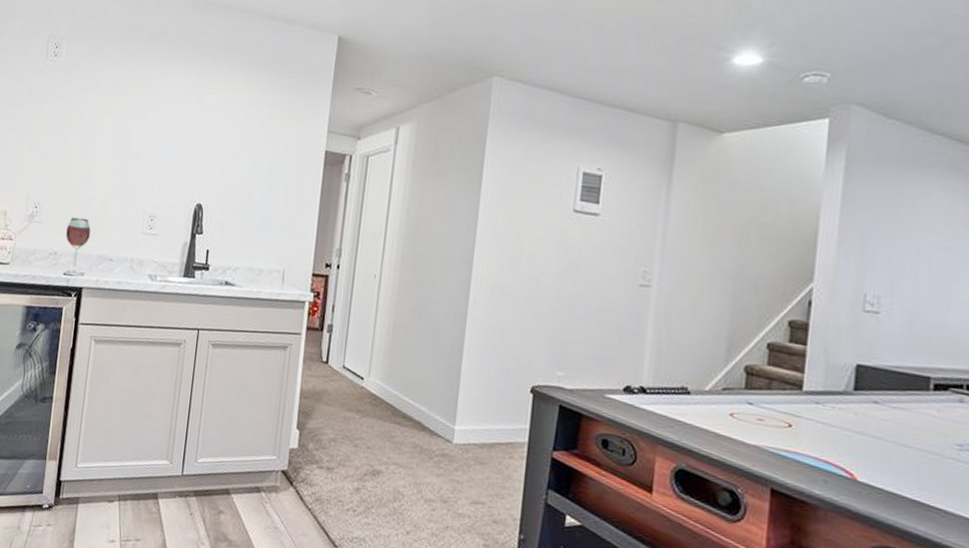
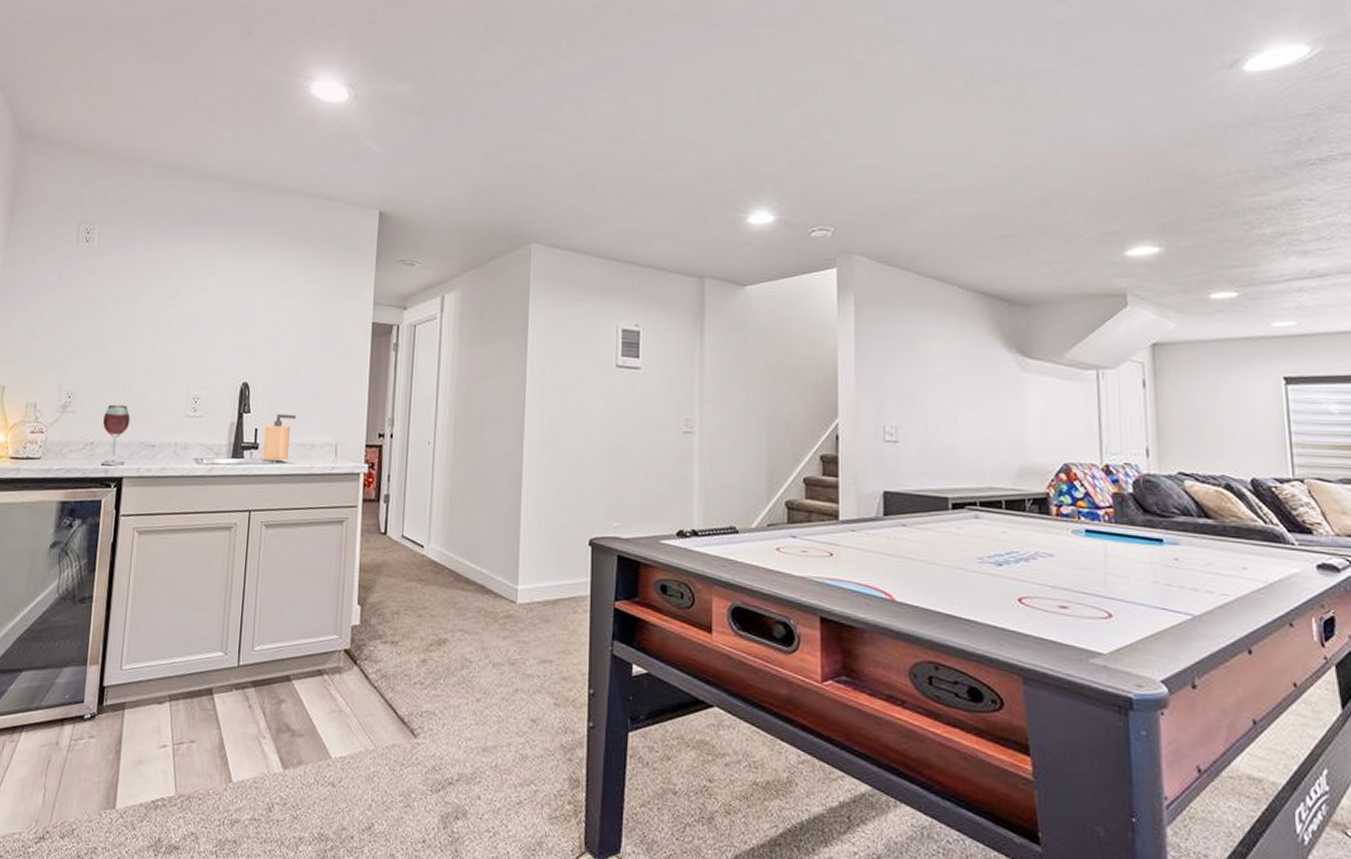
soap dispenser: none [212,236,246,284] -> present [262,413,296,462]

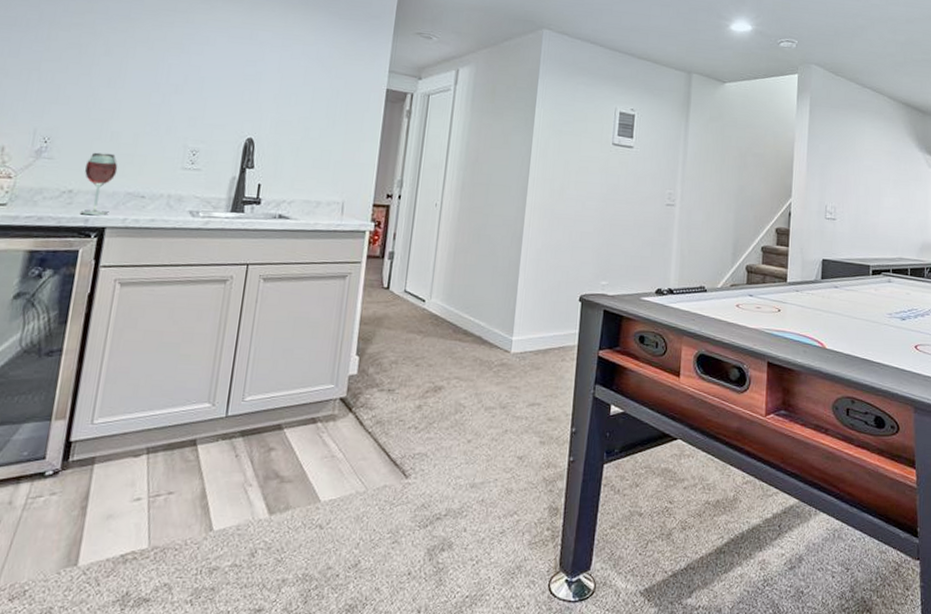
soap dispenser: present [262,413,296,462] -> none [264,170,303,218]

